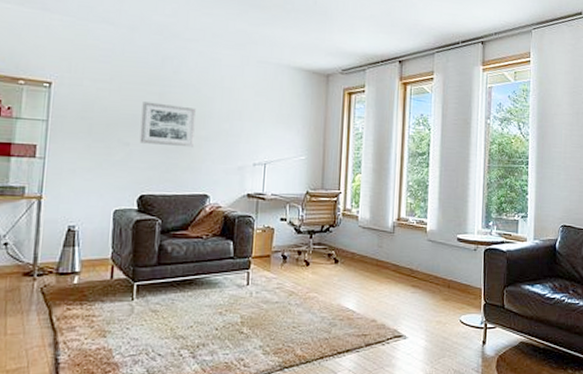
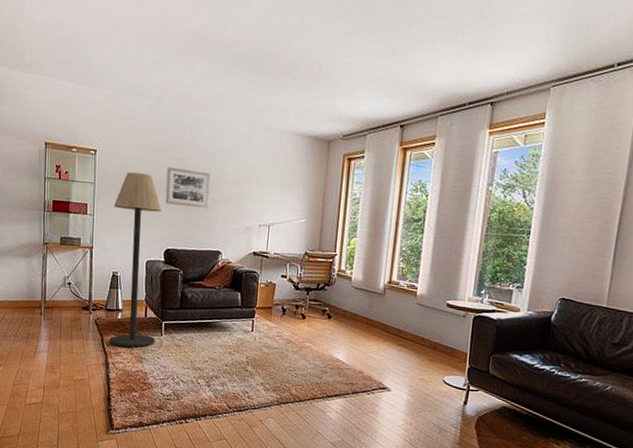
floor lamp: none [60,107,136,320] -> present [109,171,162,348]

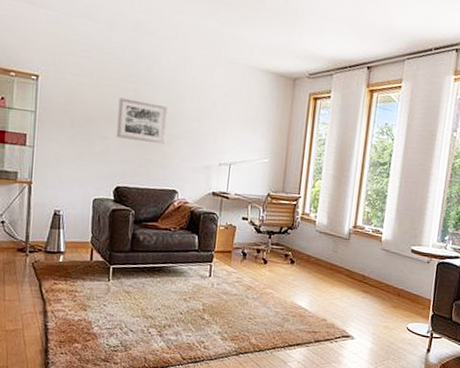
floor lamp: present [109,171,162,348] -> none [48,101,113,294]

